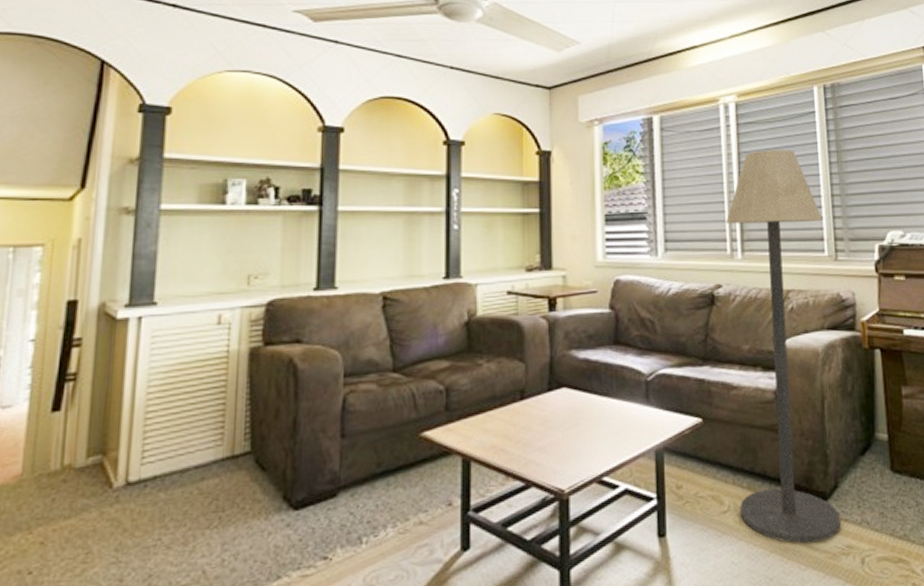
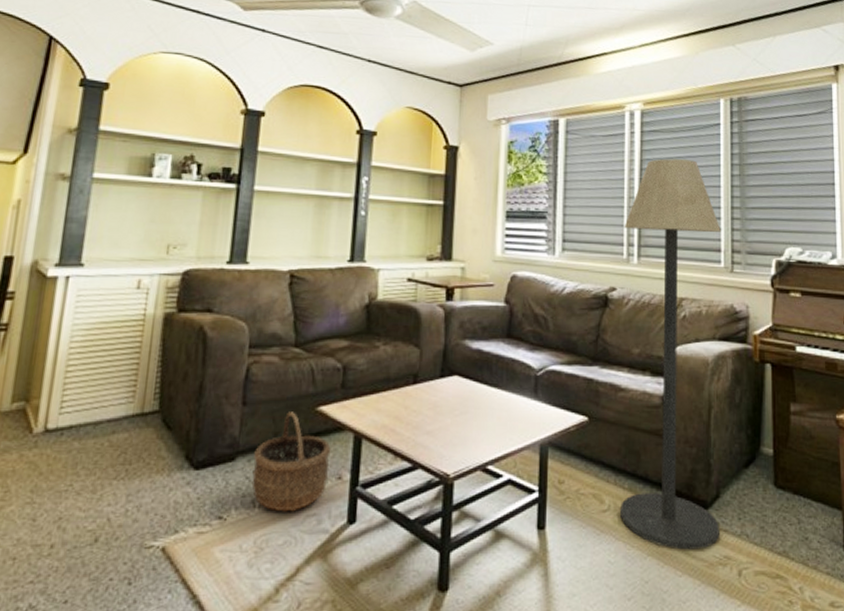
wicker basket: none [356,440,439,546] -> present [251,412,331,512]

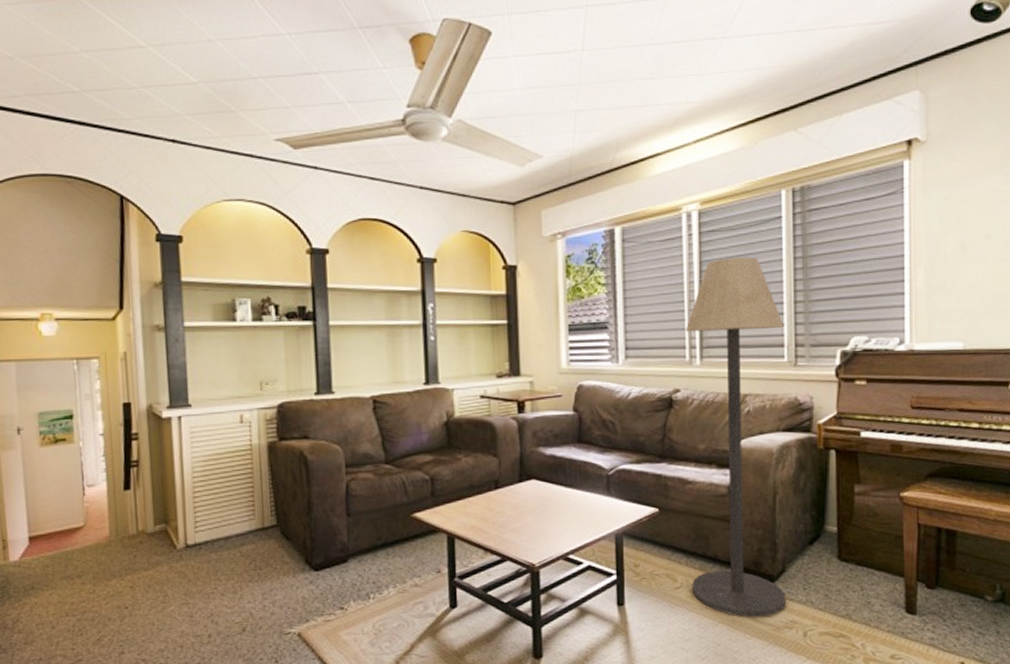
wicker basket: present [251,412,331,512] -> none [363,519,429,601]

